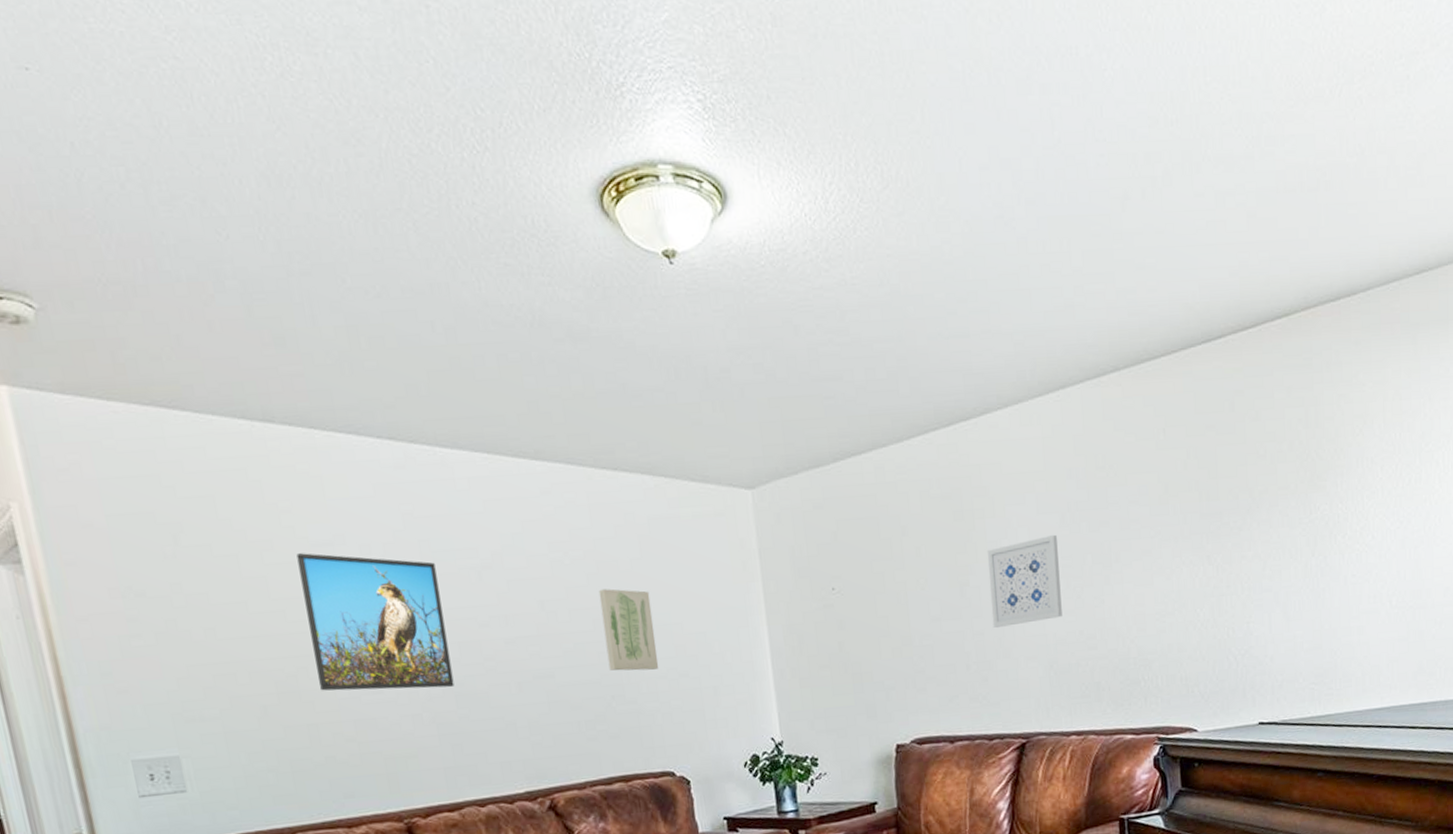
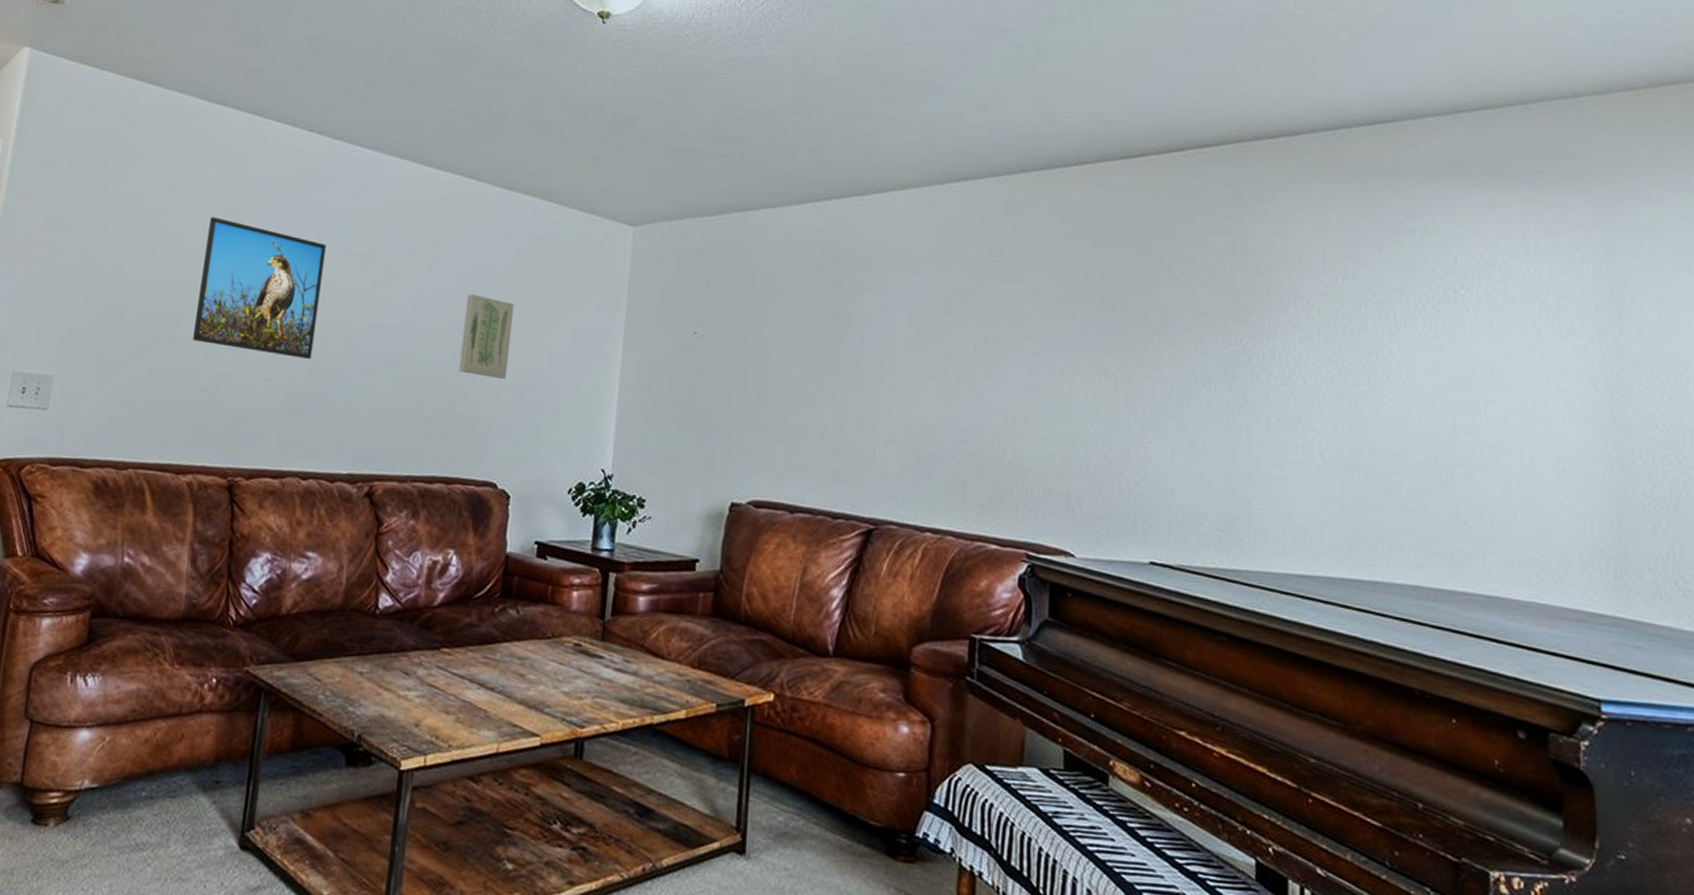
wall art: present [987,534,1062,628] -> none [856,318,939,404]

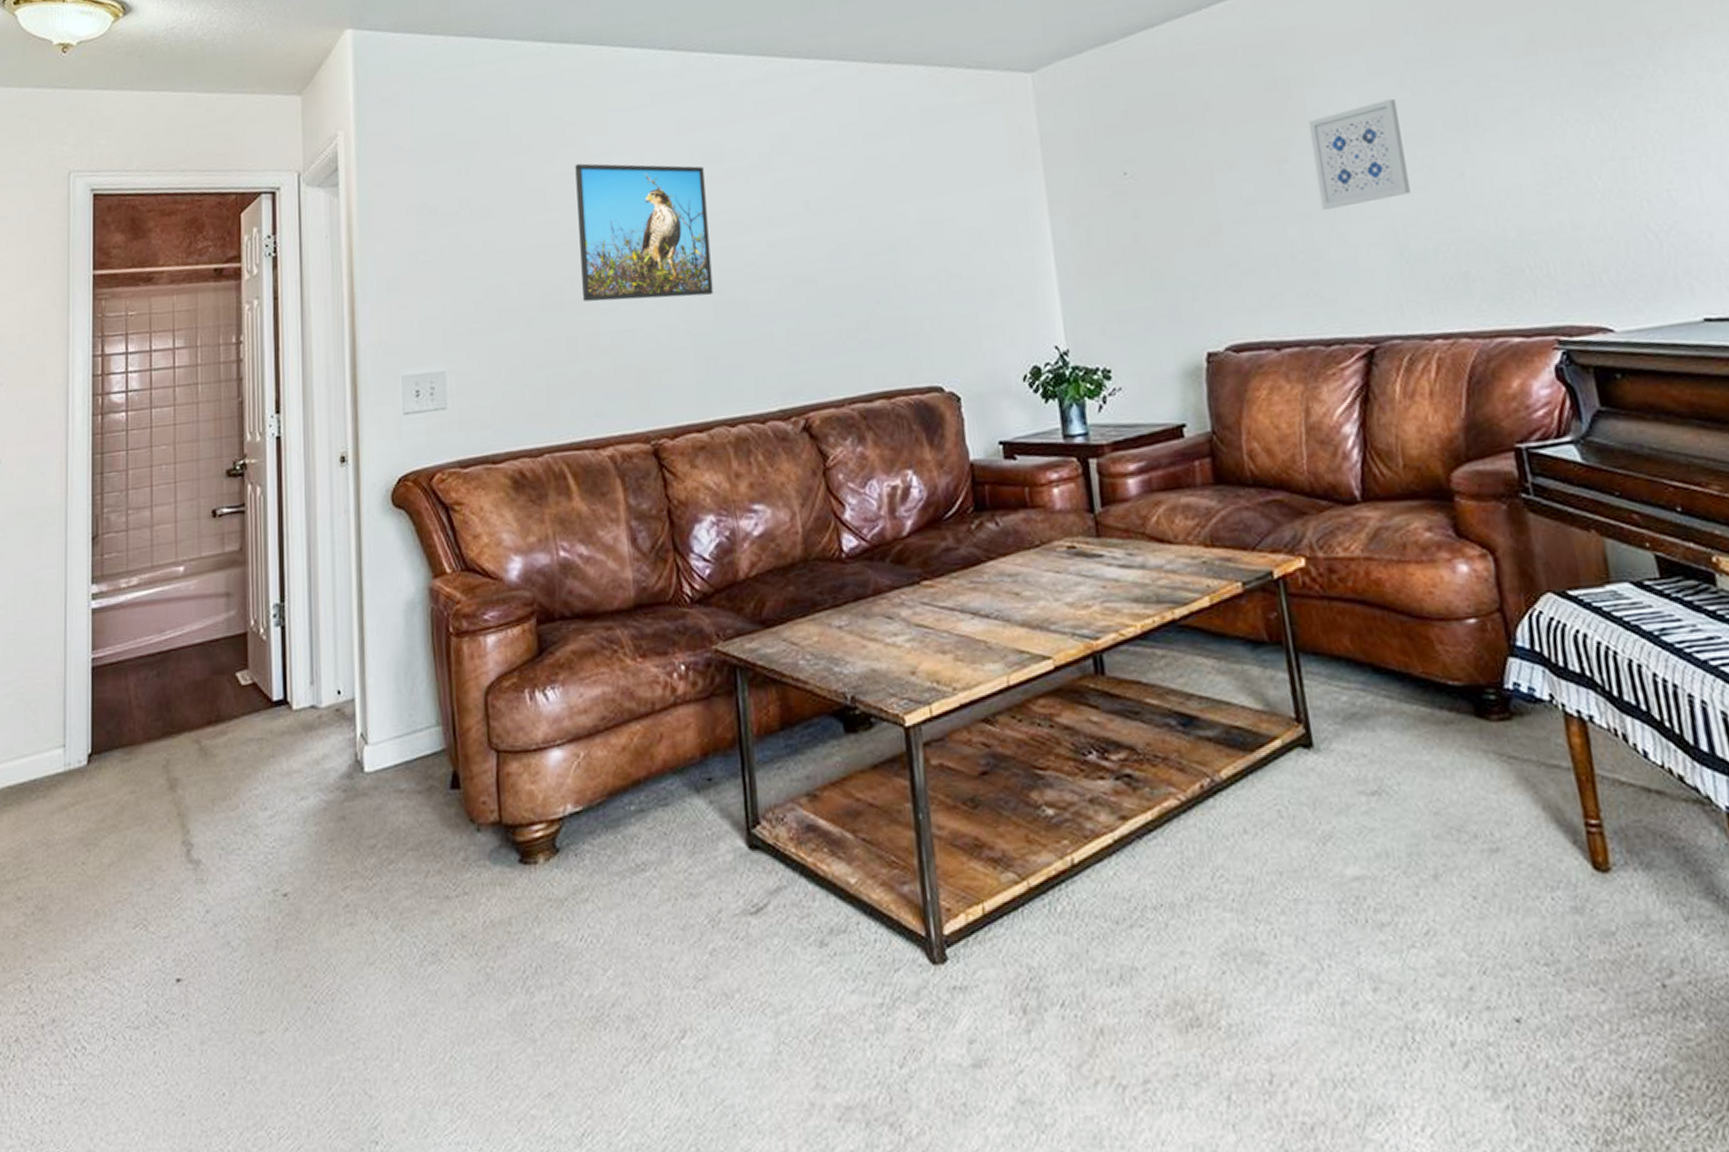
wall art: present [458,294,515,379] -> none [866,185,929,274]
wall art: none [856,318,939,404] -> present [1309,98,1411,210]

